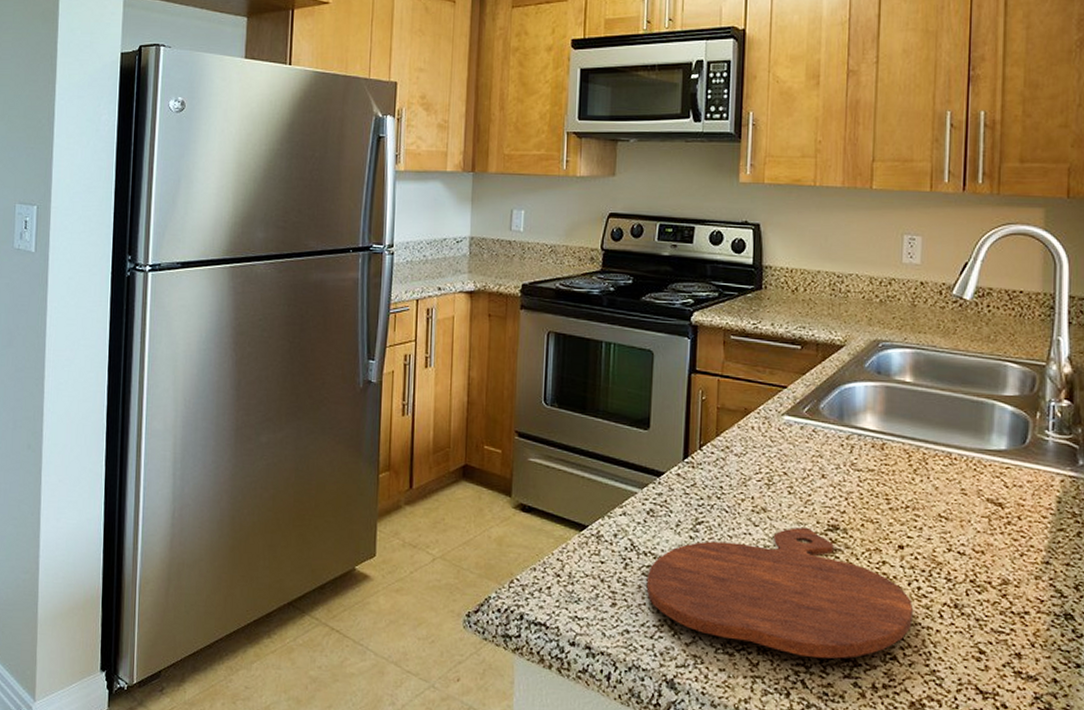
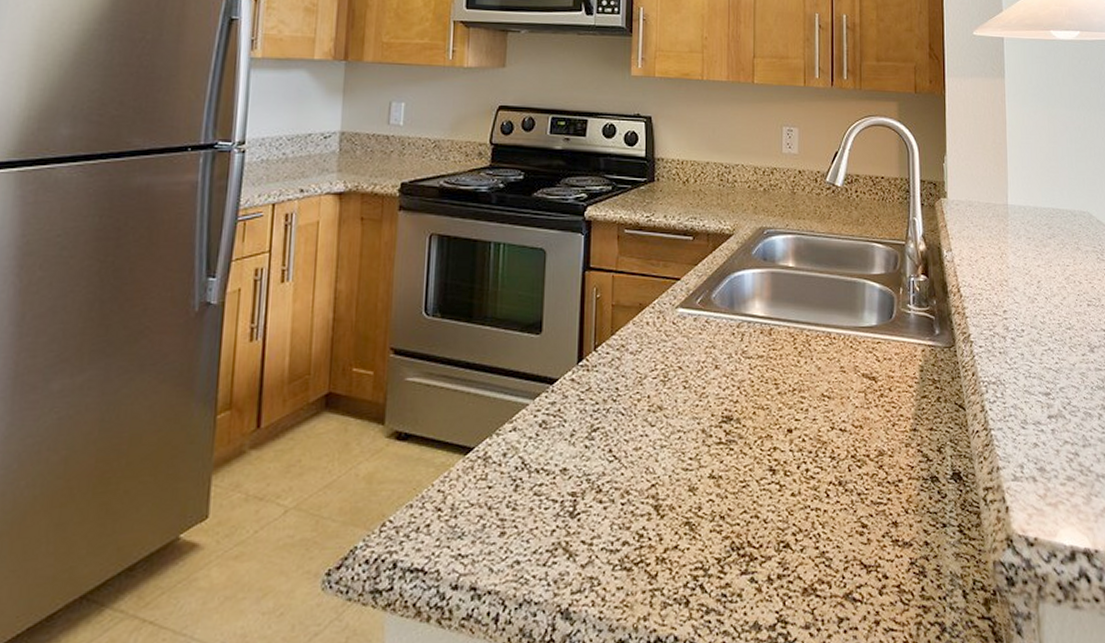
cutting board: present [646,527,914,659] -> none [538,421,803,559]

